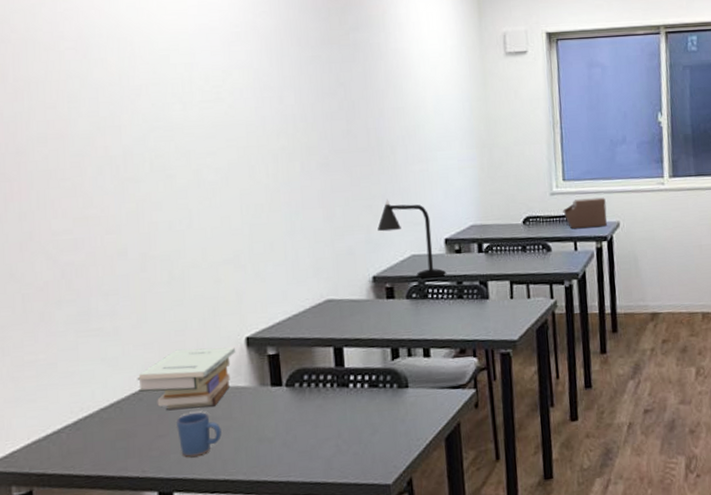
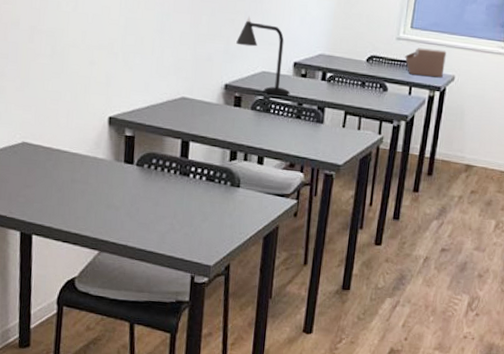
books: present [137,347,236,411] -> none [14,116,99,170]
mug: present [177,412,222,457] -> none [42,172,78,209]

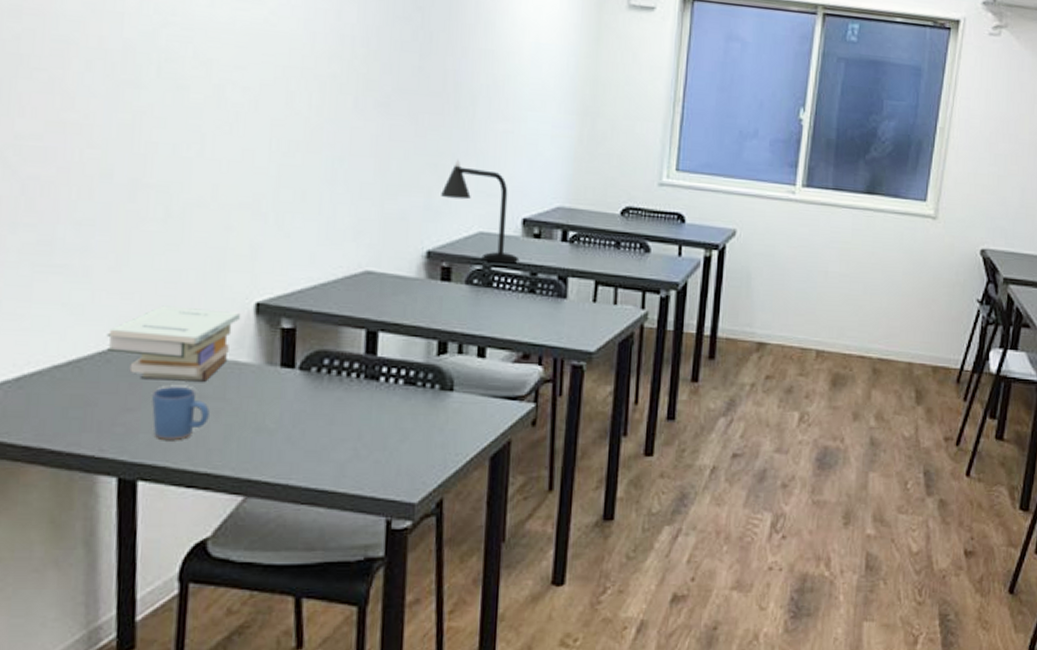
books: none [14,116,99,170] -> present [106,305,242,382]
mug: none [42,172,78,209] -> present [152,387,210,440]
sewing box: present [405,48,446,78] -> none [671,195,723,233]

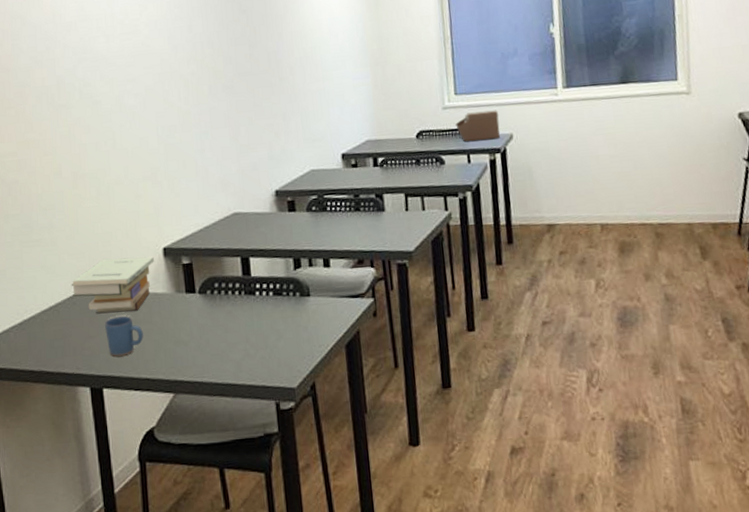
desk lamp: present [441,159,520,263] -> none [279,117,344,192]
sewing box: none [671,195,723,233] -> present [455,110,500,142]

